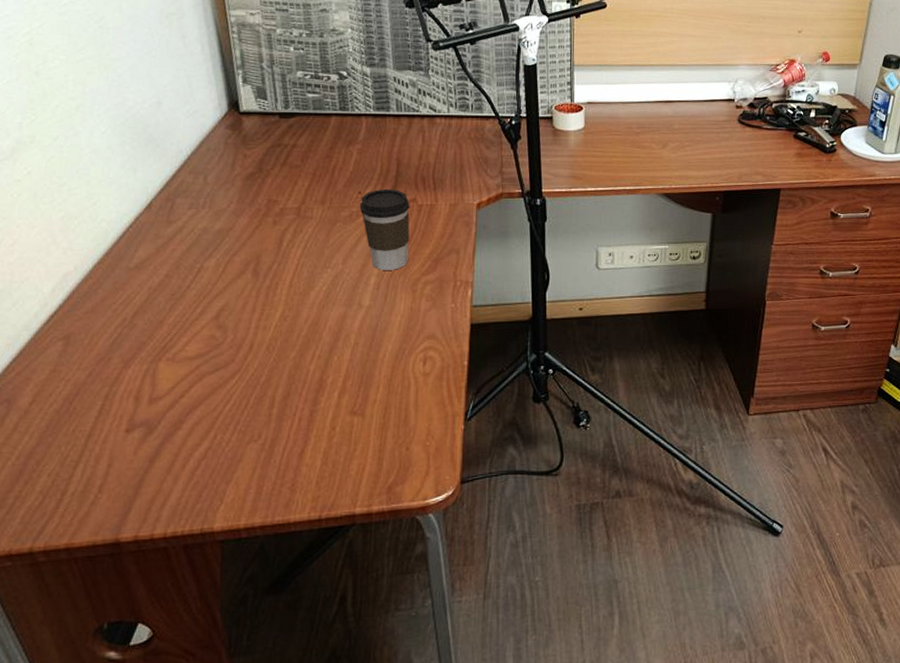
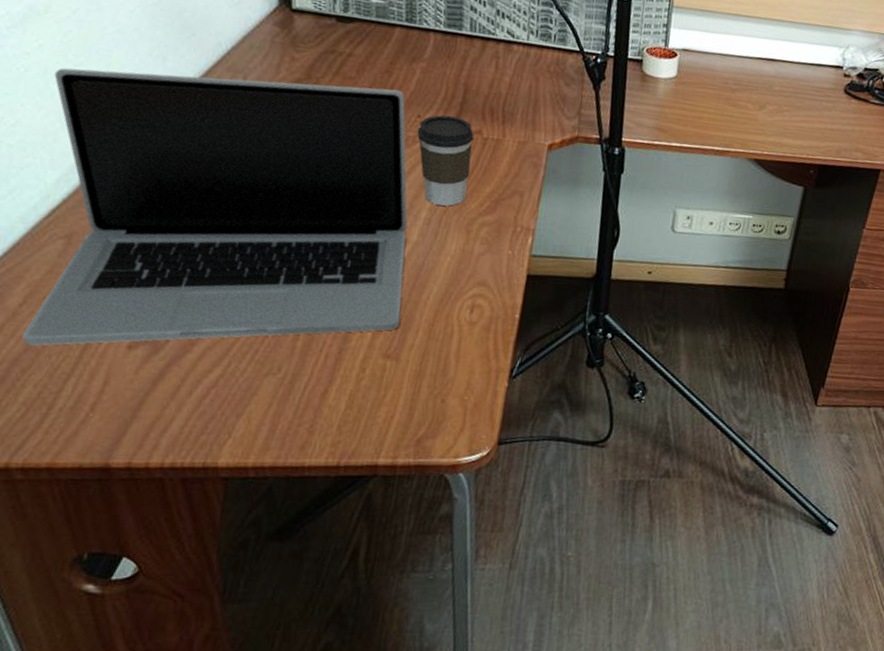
laptop: none [34,171,362,439] -> present [22,67,408,346]

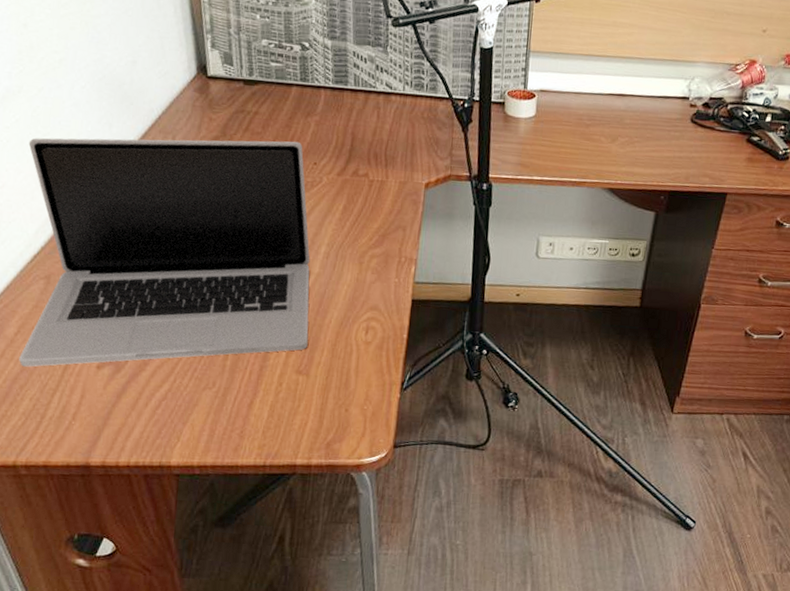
coffee cup: present [417,115,474,206] -> none [314,161,362,242]

